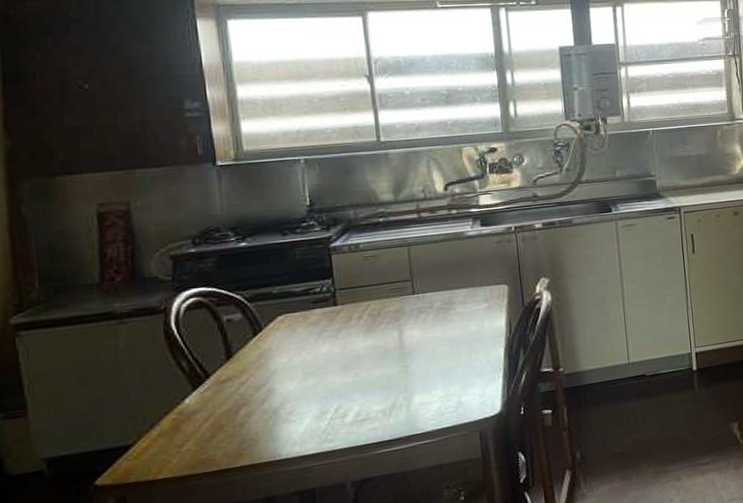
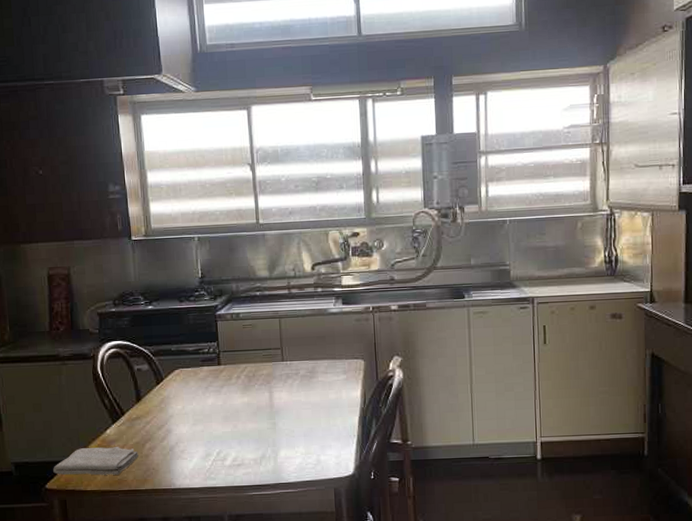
washcloth: none [106,418,230,465] -> present [53,447,138,475]

